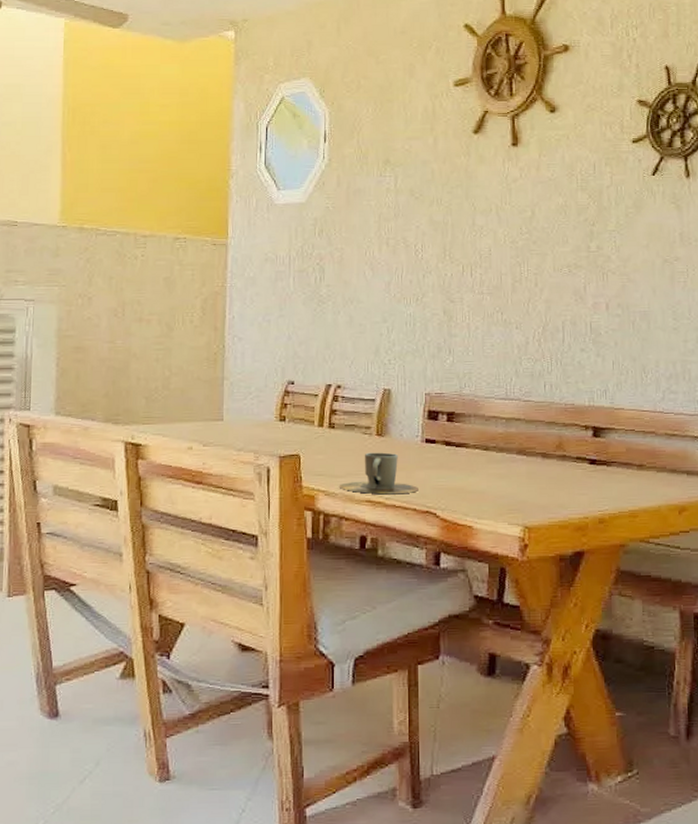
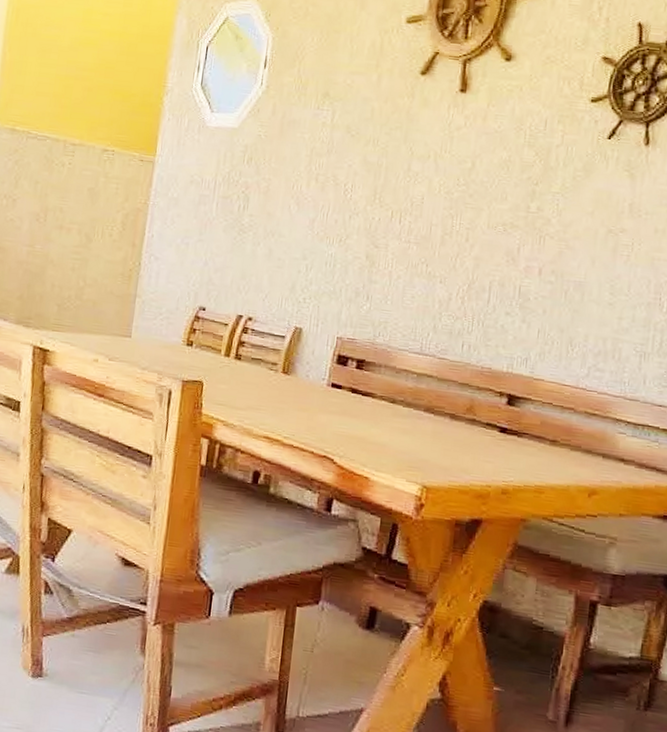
cup: present [340,452,418,495] -> none [239,389,319,436]

